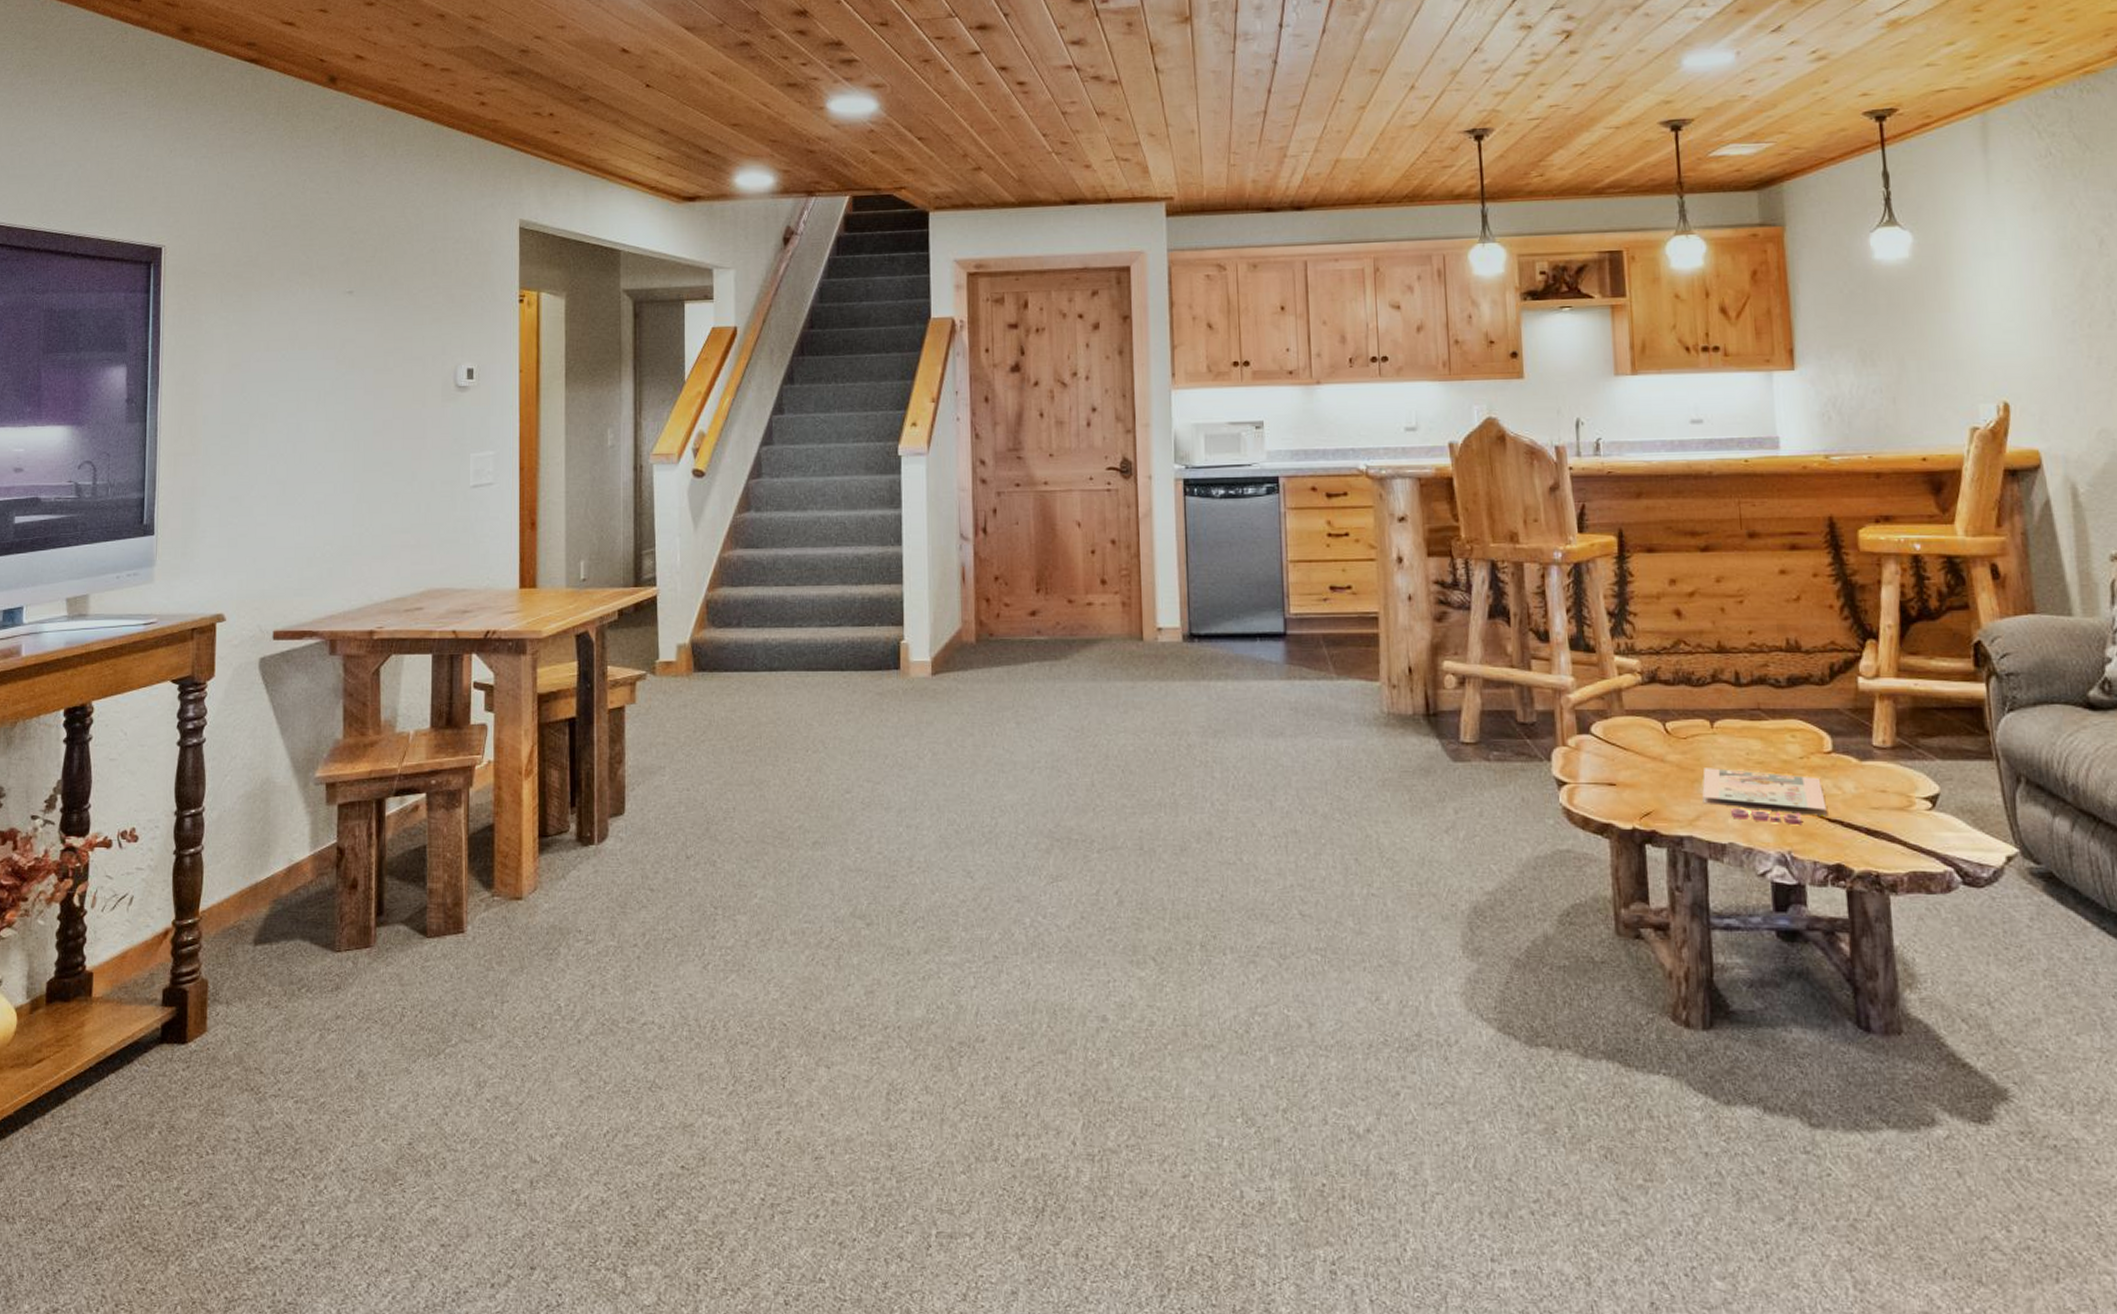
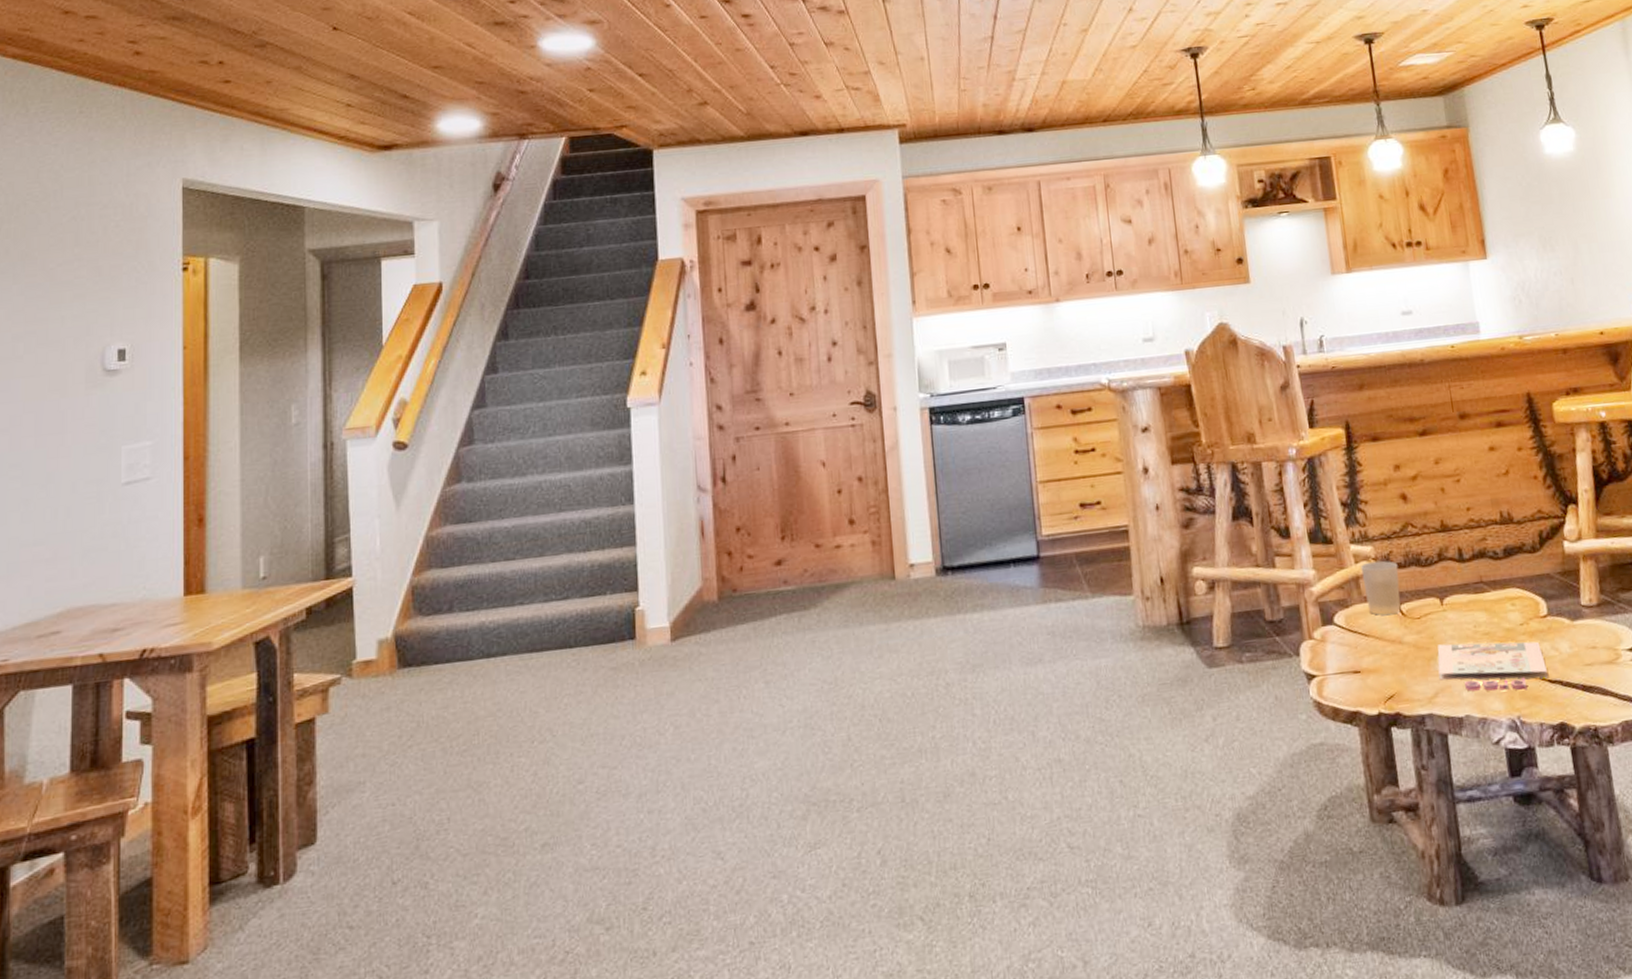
candle holder: none [1624,675,1666,730] -> present [1361,560,1401,615]

